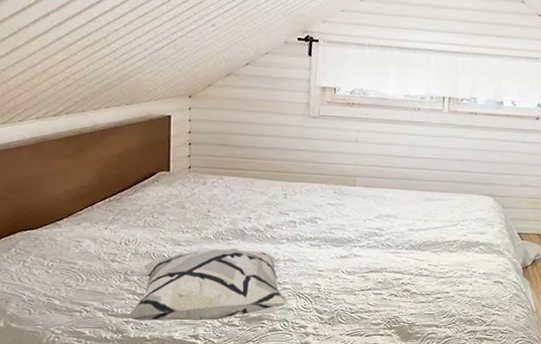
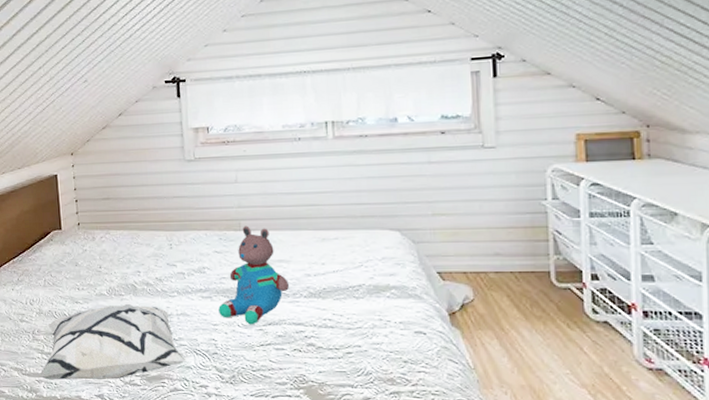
teddy bear: none [325,182,393,272] -> present [218,226,289,325]

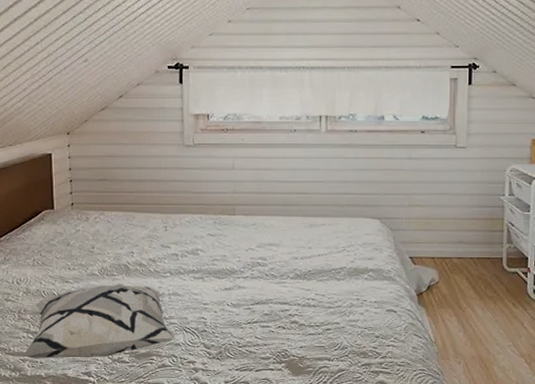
teddy bear: present [218,226,289,325] -> none [209,211,277,304]

